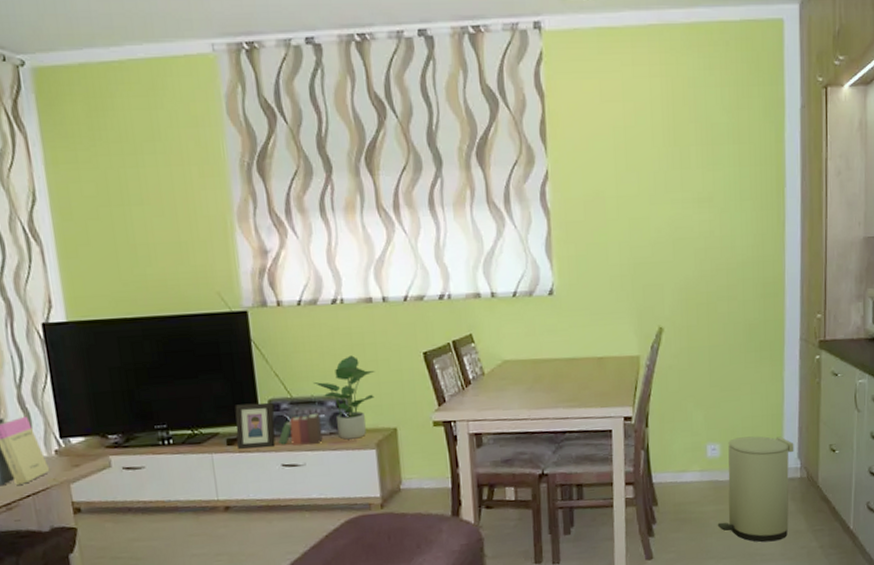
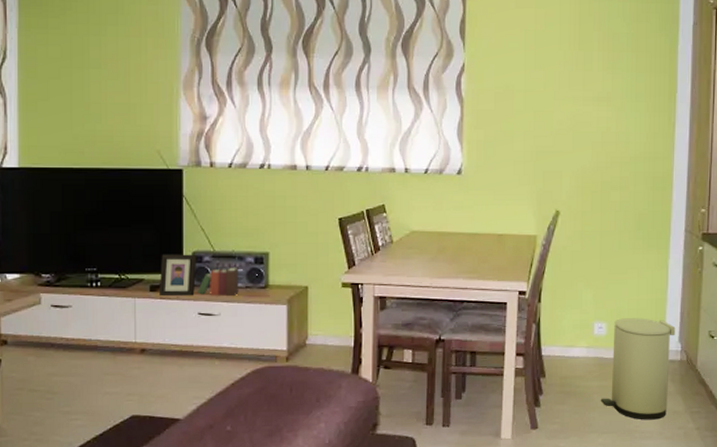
potted plant: present [314,355,375,440] -> none [236,216,293,294]

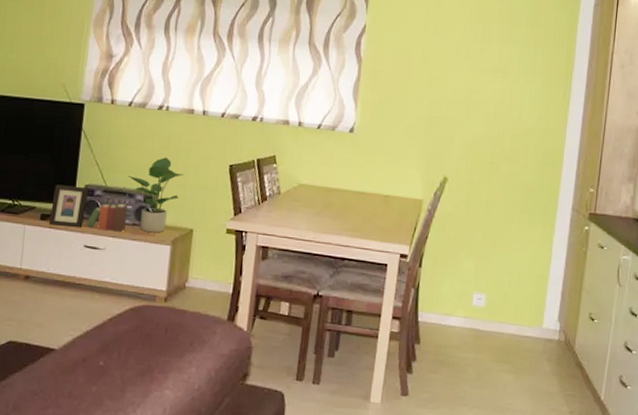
potted plant: none [236,216,293,294] -> present [128,157,184,233]
pedal bin: present [600,318,676,420] -> none [473,291,556,399]

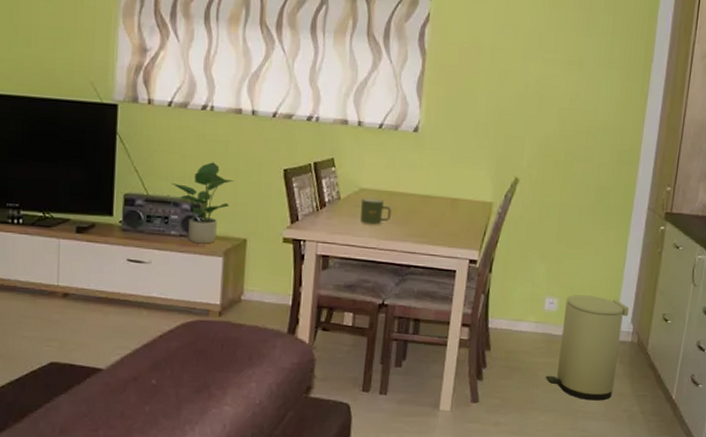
picture frame: present [48,184,88,228] -> none [85,194,128,241]
books: present [86,203,128,233] -> none [127,212,173,245]
mug: none [298,192,327,220] -> present [360,197,391,226]
pedal bin: none [473,291,556,399] -> present [545,295,629,401]

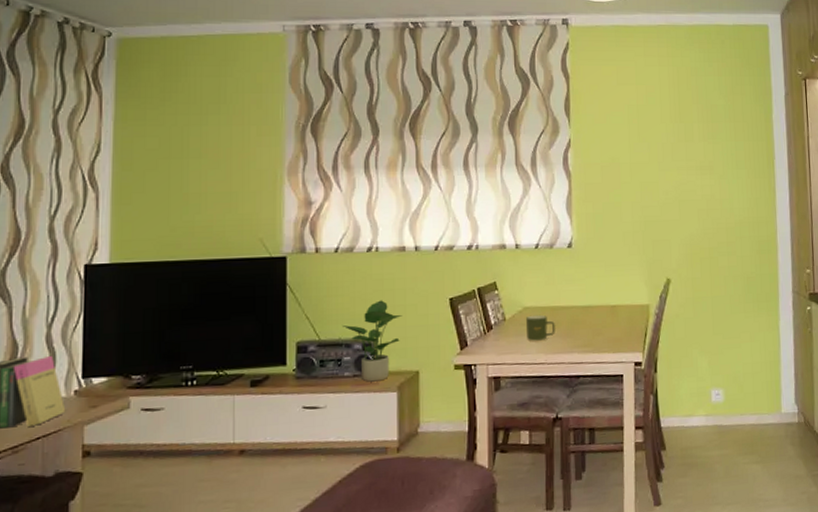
pedal bin: present [545,295,629,401] -> none [722,381,792,488]

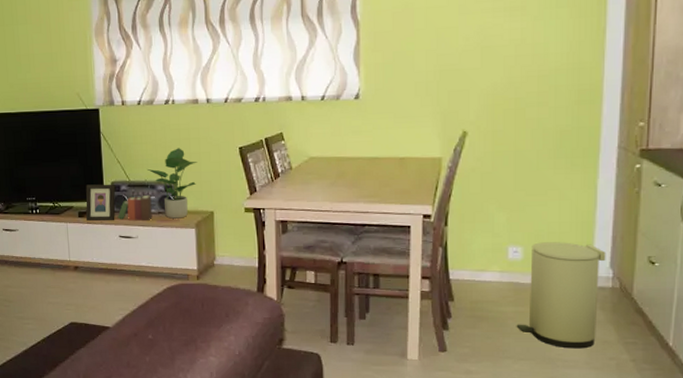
picture frame: none [259,344,300,392] -> present [85,184,116,222]
books: none [302,355,346,388] -> present [117,194,152,222]
mug: present [525,314,555,342] -> none [311,164,341,191]
pedal bin: none [722,381,792,488] -> present [516,242,606,349]

